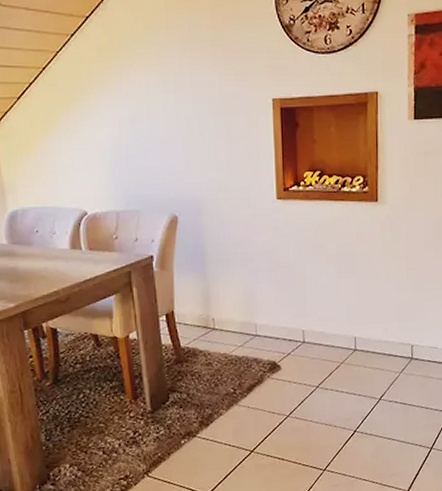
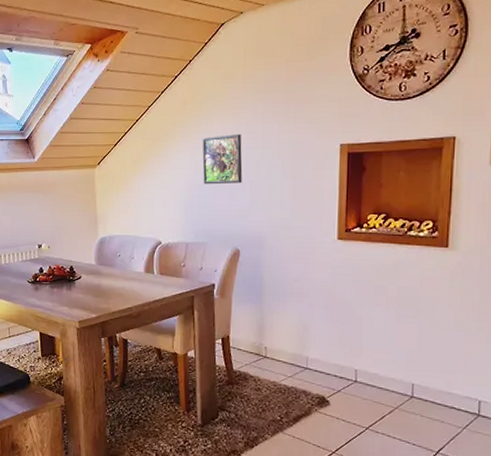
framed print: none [124,87,174,144] -> present [202,134,243,185]

